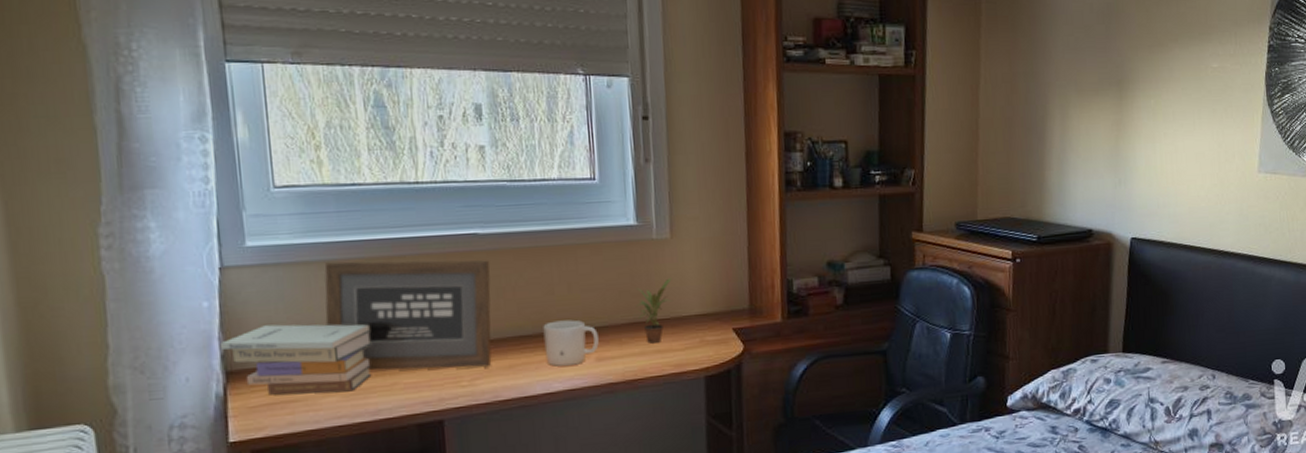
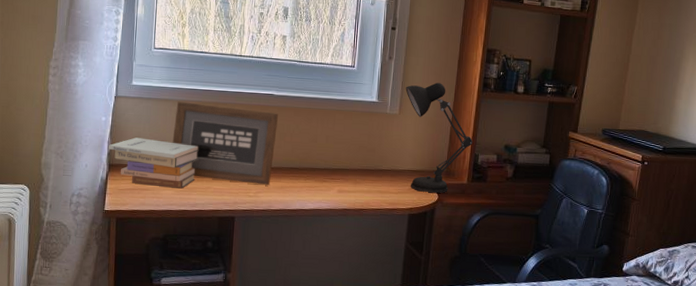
mug: present [543,319,599,366] -> none [305,160,342,193]
potted plant: present [637,278,672,344] -> none [370,142,396,186]
desk lamp: none [675,187,783,342] -> present [405,83,473,193]

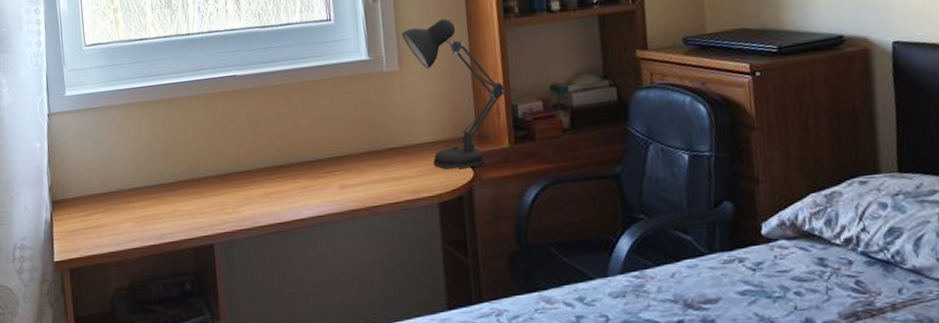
books: present [108,137,199,189] -> none [47,158,157,221]
picture frame: present [172,101,279,186] -> none [121,98,251,200]

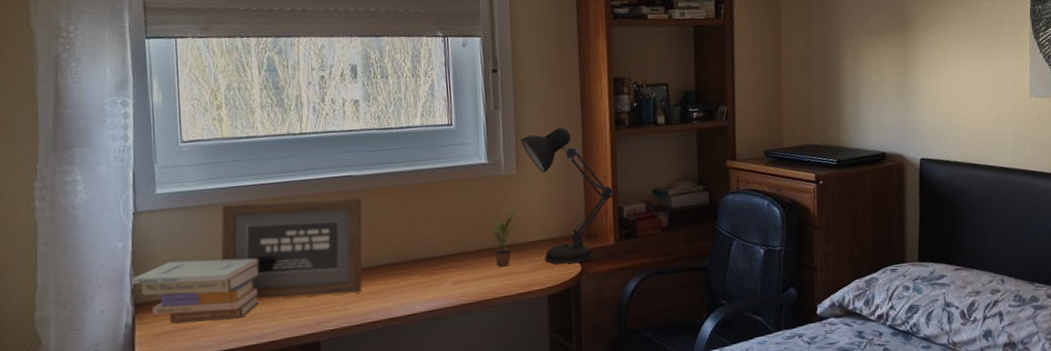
books: none [47,158,157,221] -> present [130,258,260,324]
picture frame: none [121,98,251,200] -> present [221,198,363,299]
potted plant: none [372,108,404,171] -> present [488,208,519,267]

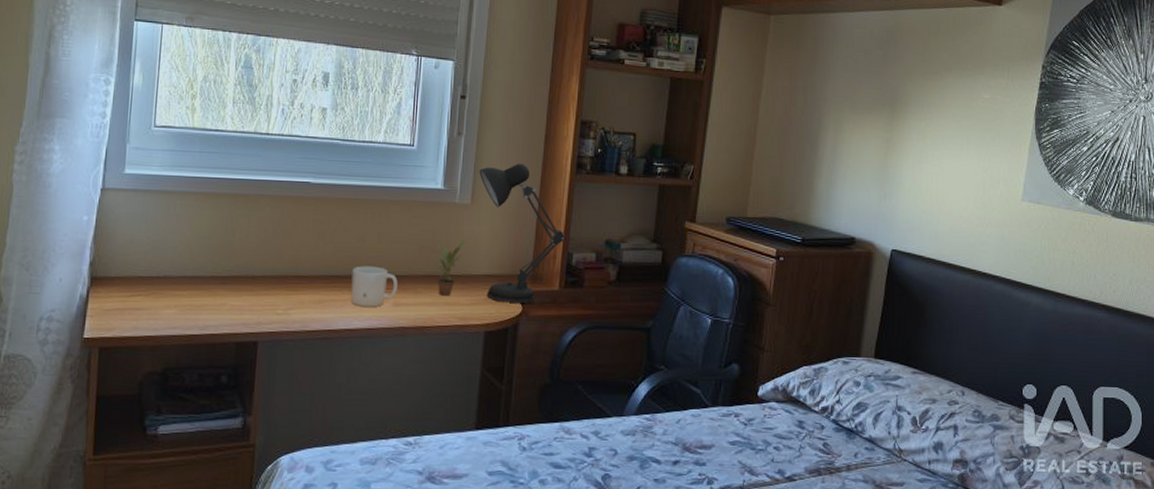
books: present [130,258,260,324] -> none [90,241,212,307]
picture frame: present [221,198,363,299] -> none [176,194,317,300]
mug: none [407,248,455,290] -> present [350,266,398,307]

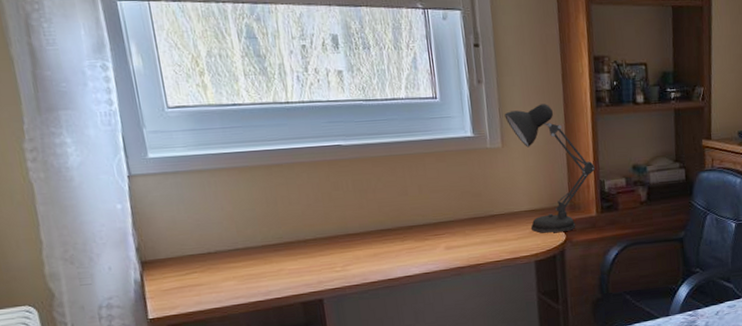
mug: present [350,266,398,307] -> none [400,216,447,254]
potted plant: present [434,239,467,296] -> none [476,180,505,235]

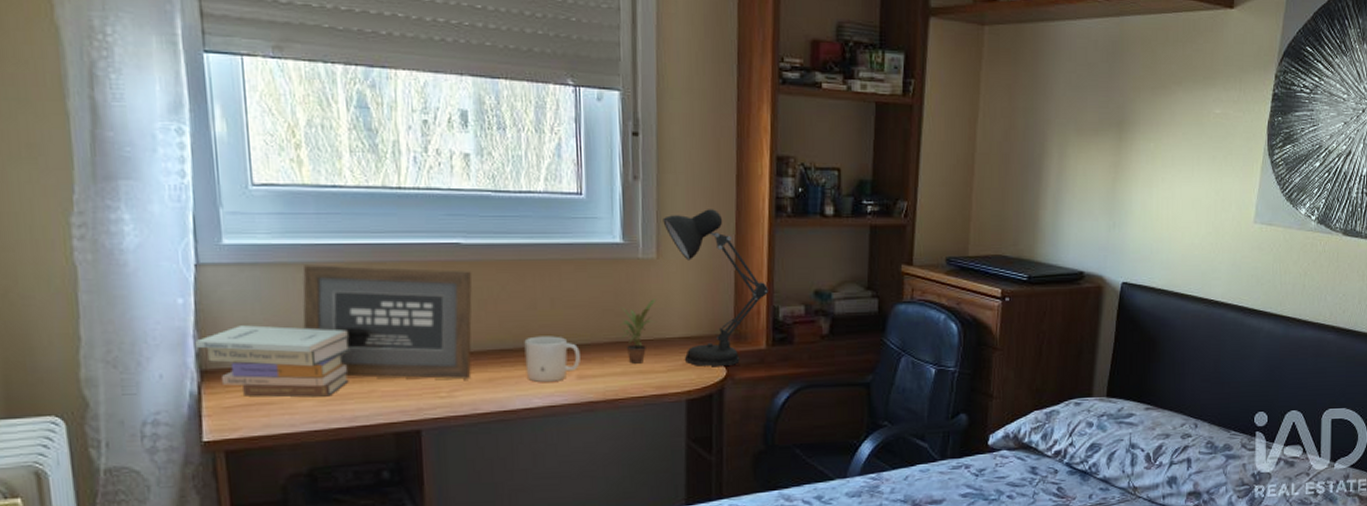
books: none [133,221,262,280] -> present [194,325,351,397]
picture frame: none [215,167,360,260] -> present [302,264,473,380]
mug: none [400,216,447,254] -> present [524,336,580,382]
potted plant: none [476,180,505,235] -> present [620,299,657,364]

